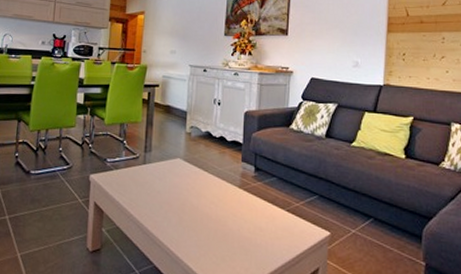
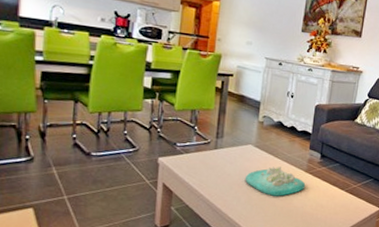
decorative tray: none [176,182,241,217] -> present [245,166,306,196]

